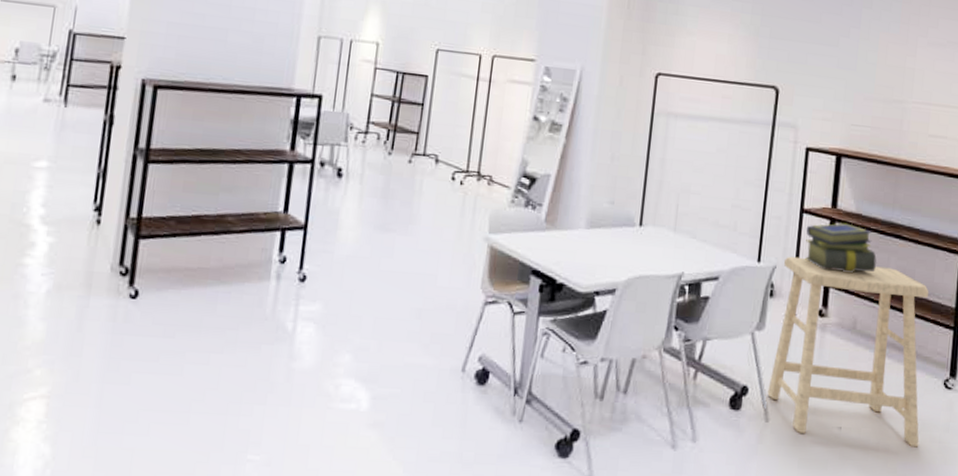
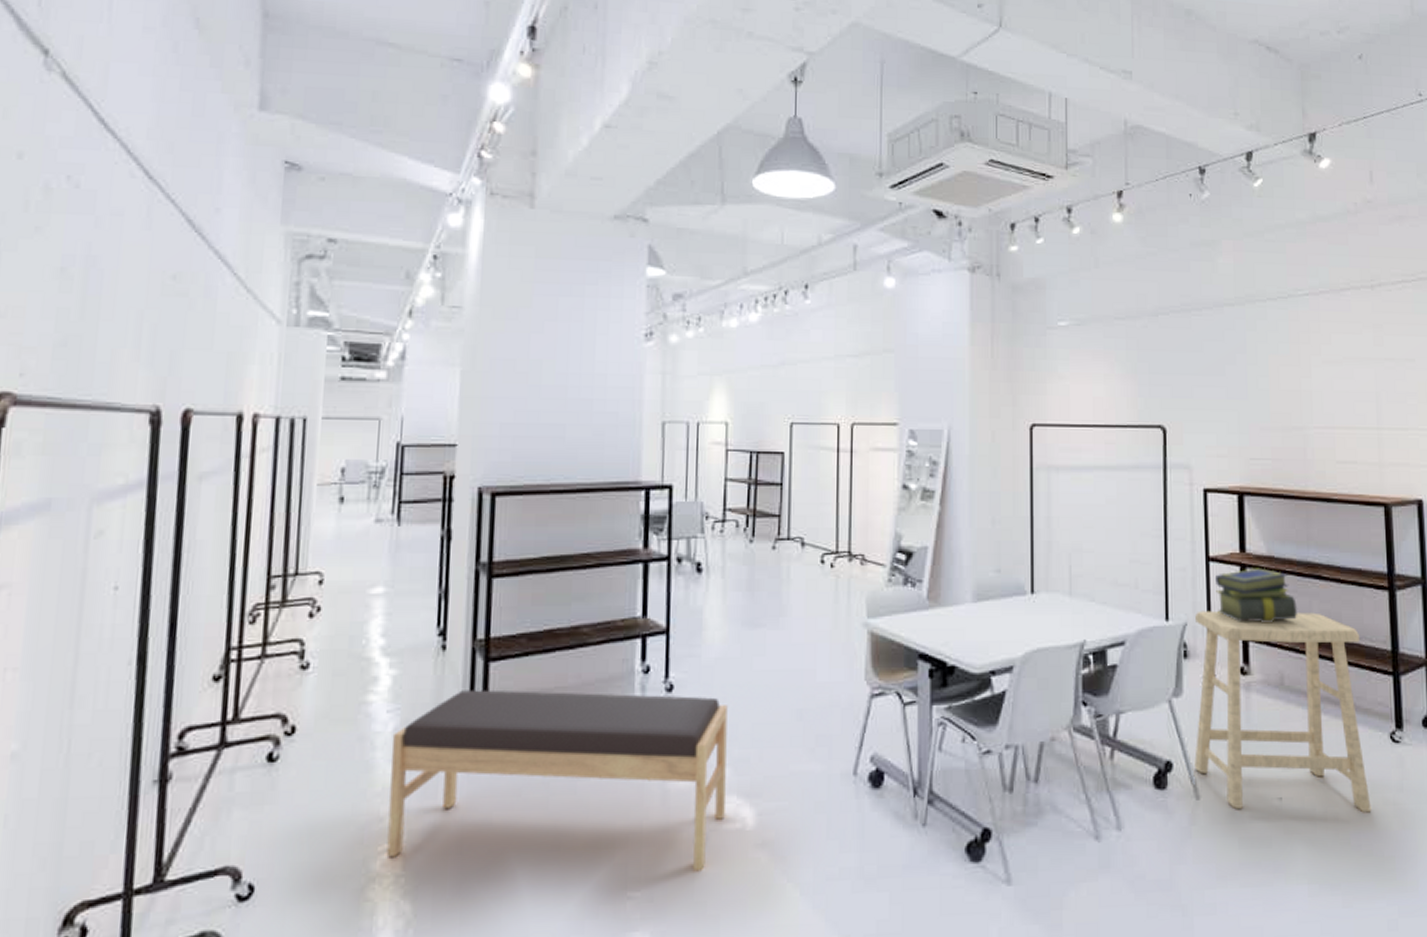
bench: none [31,262,354,443] -> present [386,690,728,872]

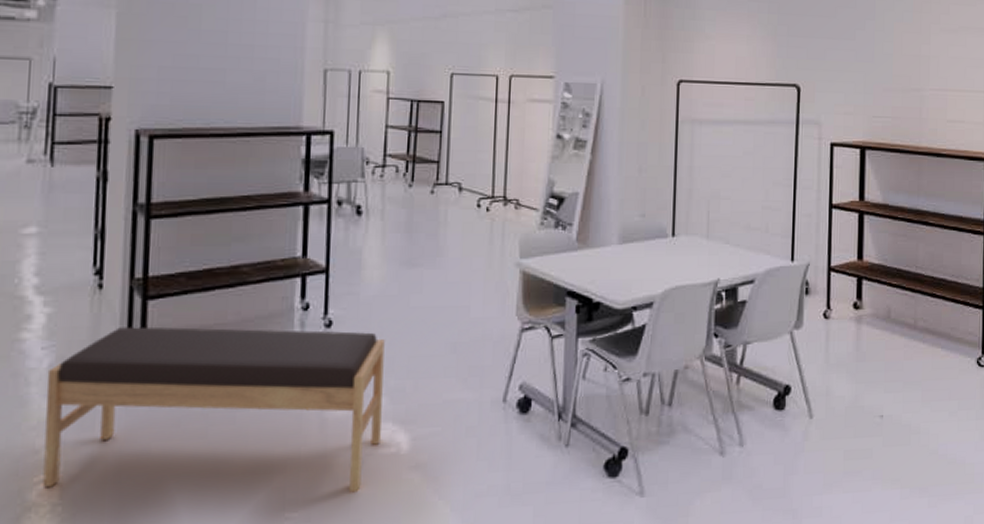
stool: present [1194,610,1372,813] -> none [810,252,958,427]
stack of books: present [1216,568,1297,622] -> none [836,214,905,263]

